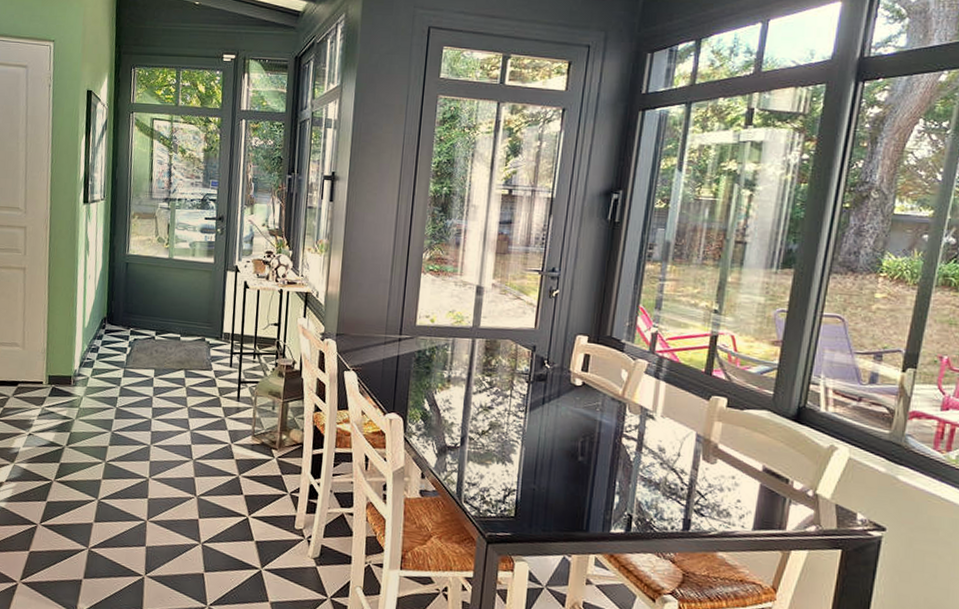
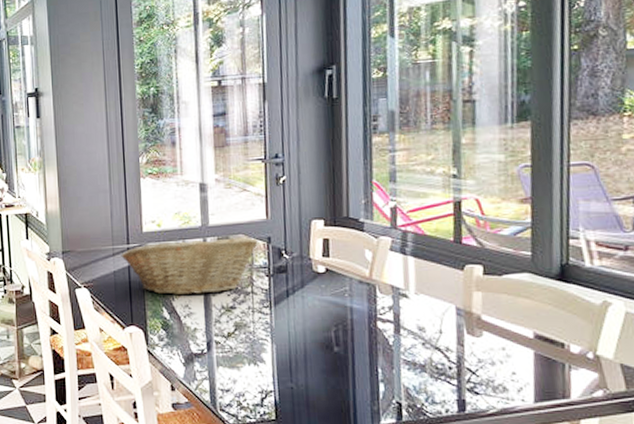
fruit basket: none [392,335,524,393] -> present [121,237,258,296]

